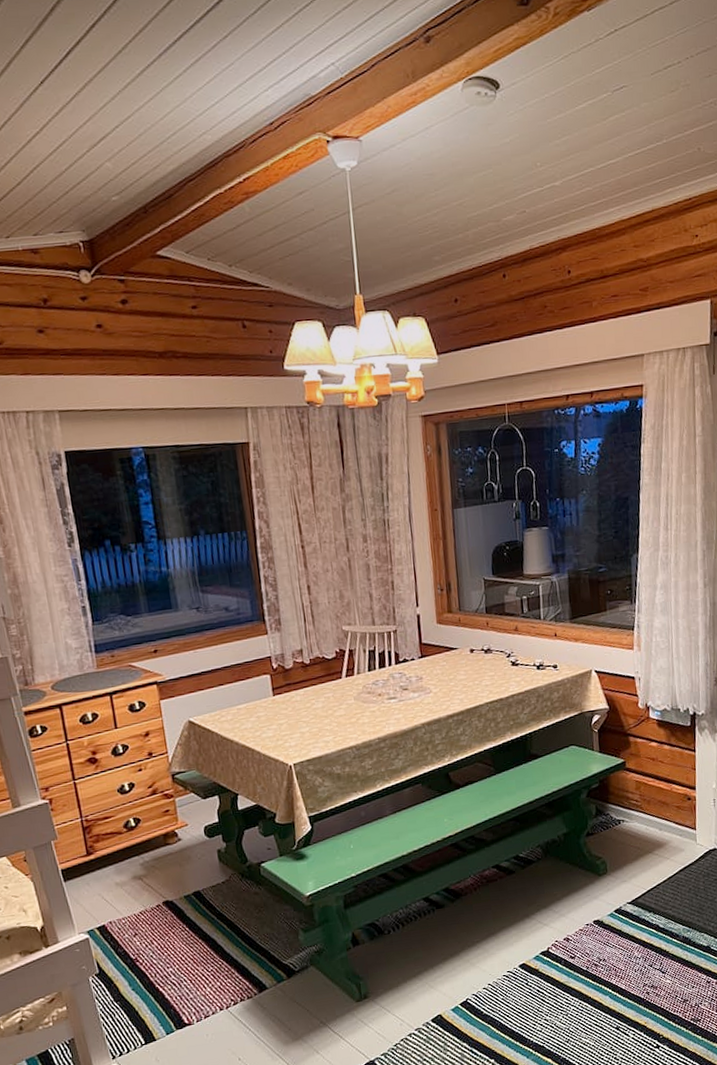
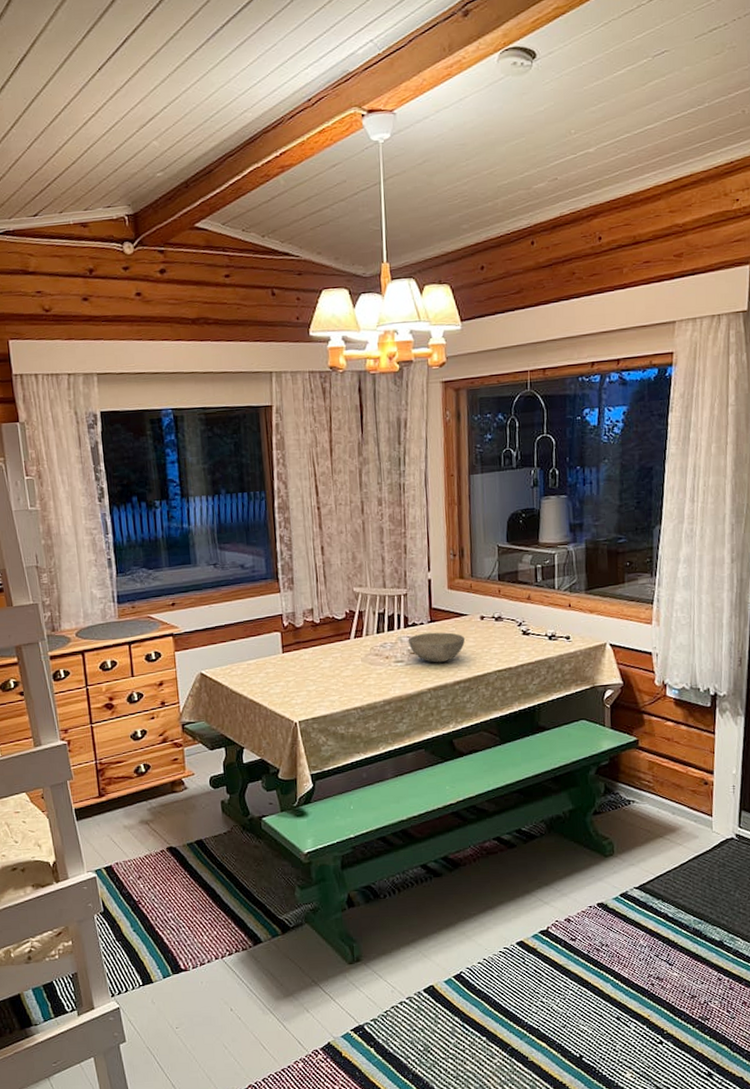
bowl: none [399,667,457,698] -> present [408,632,466,663]

